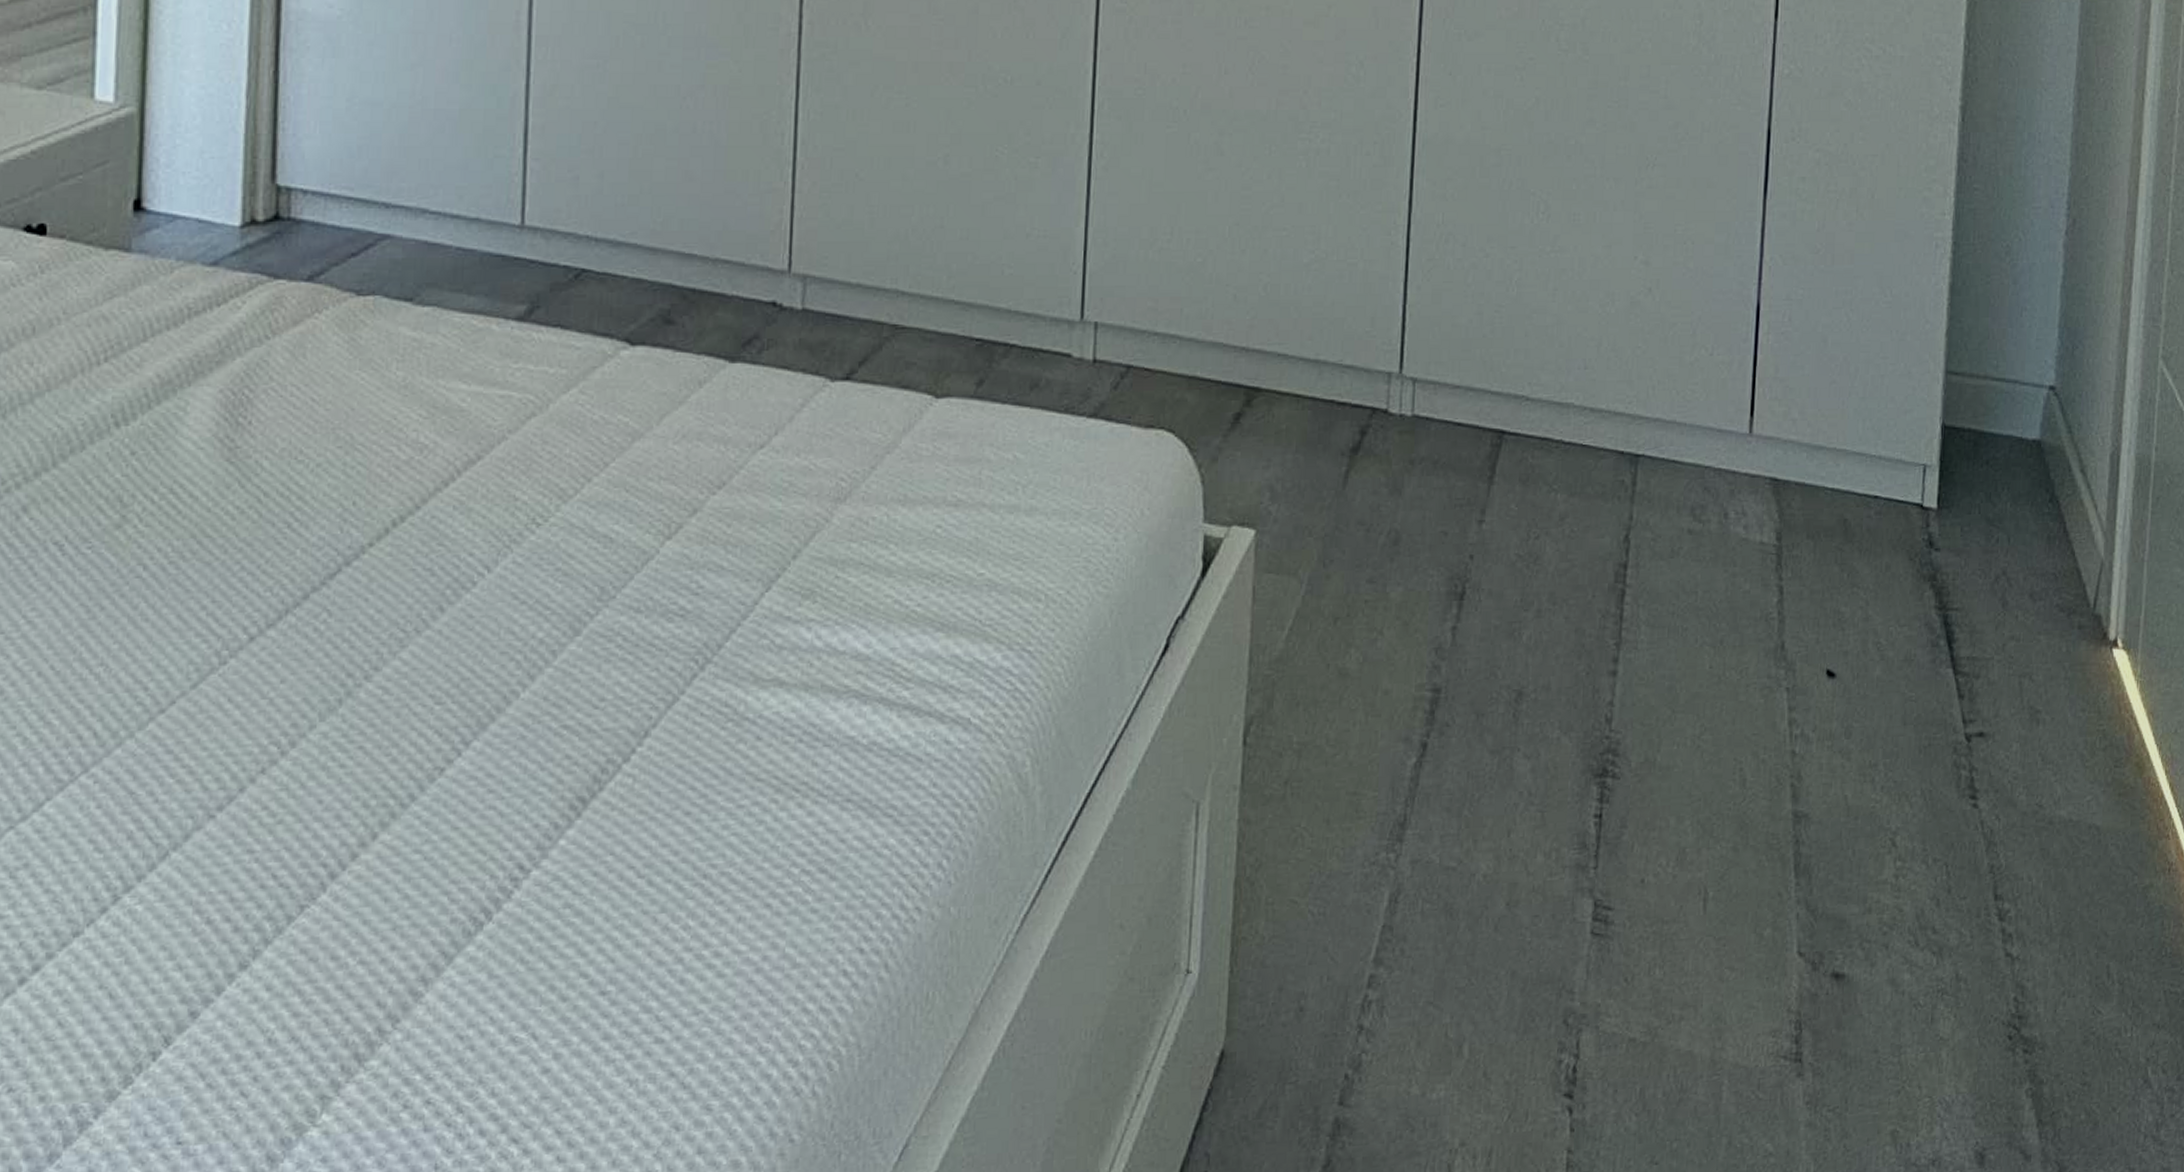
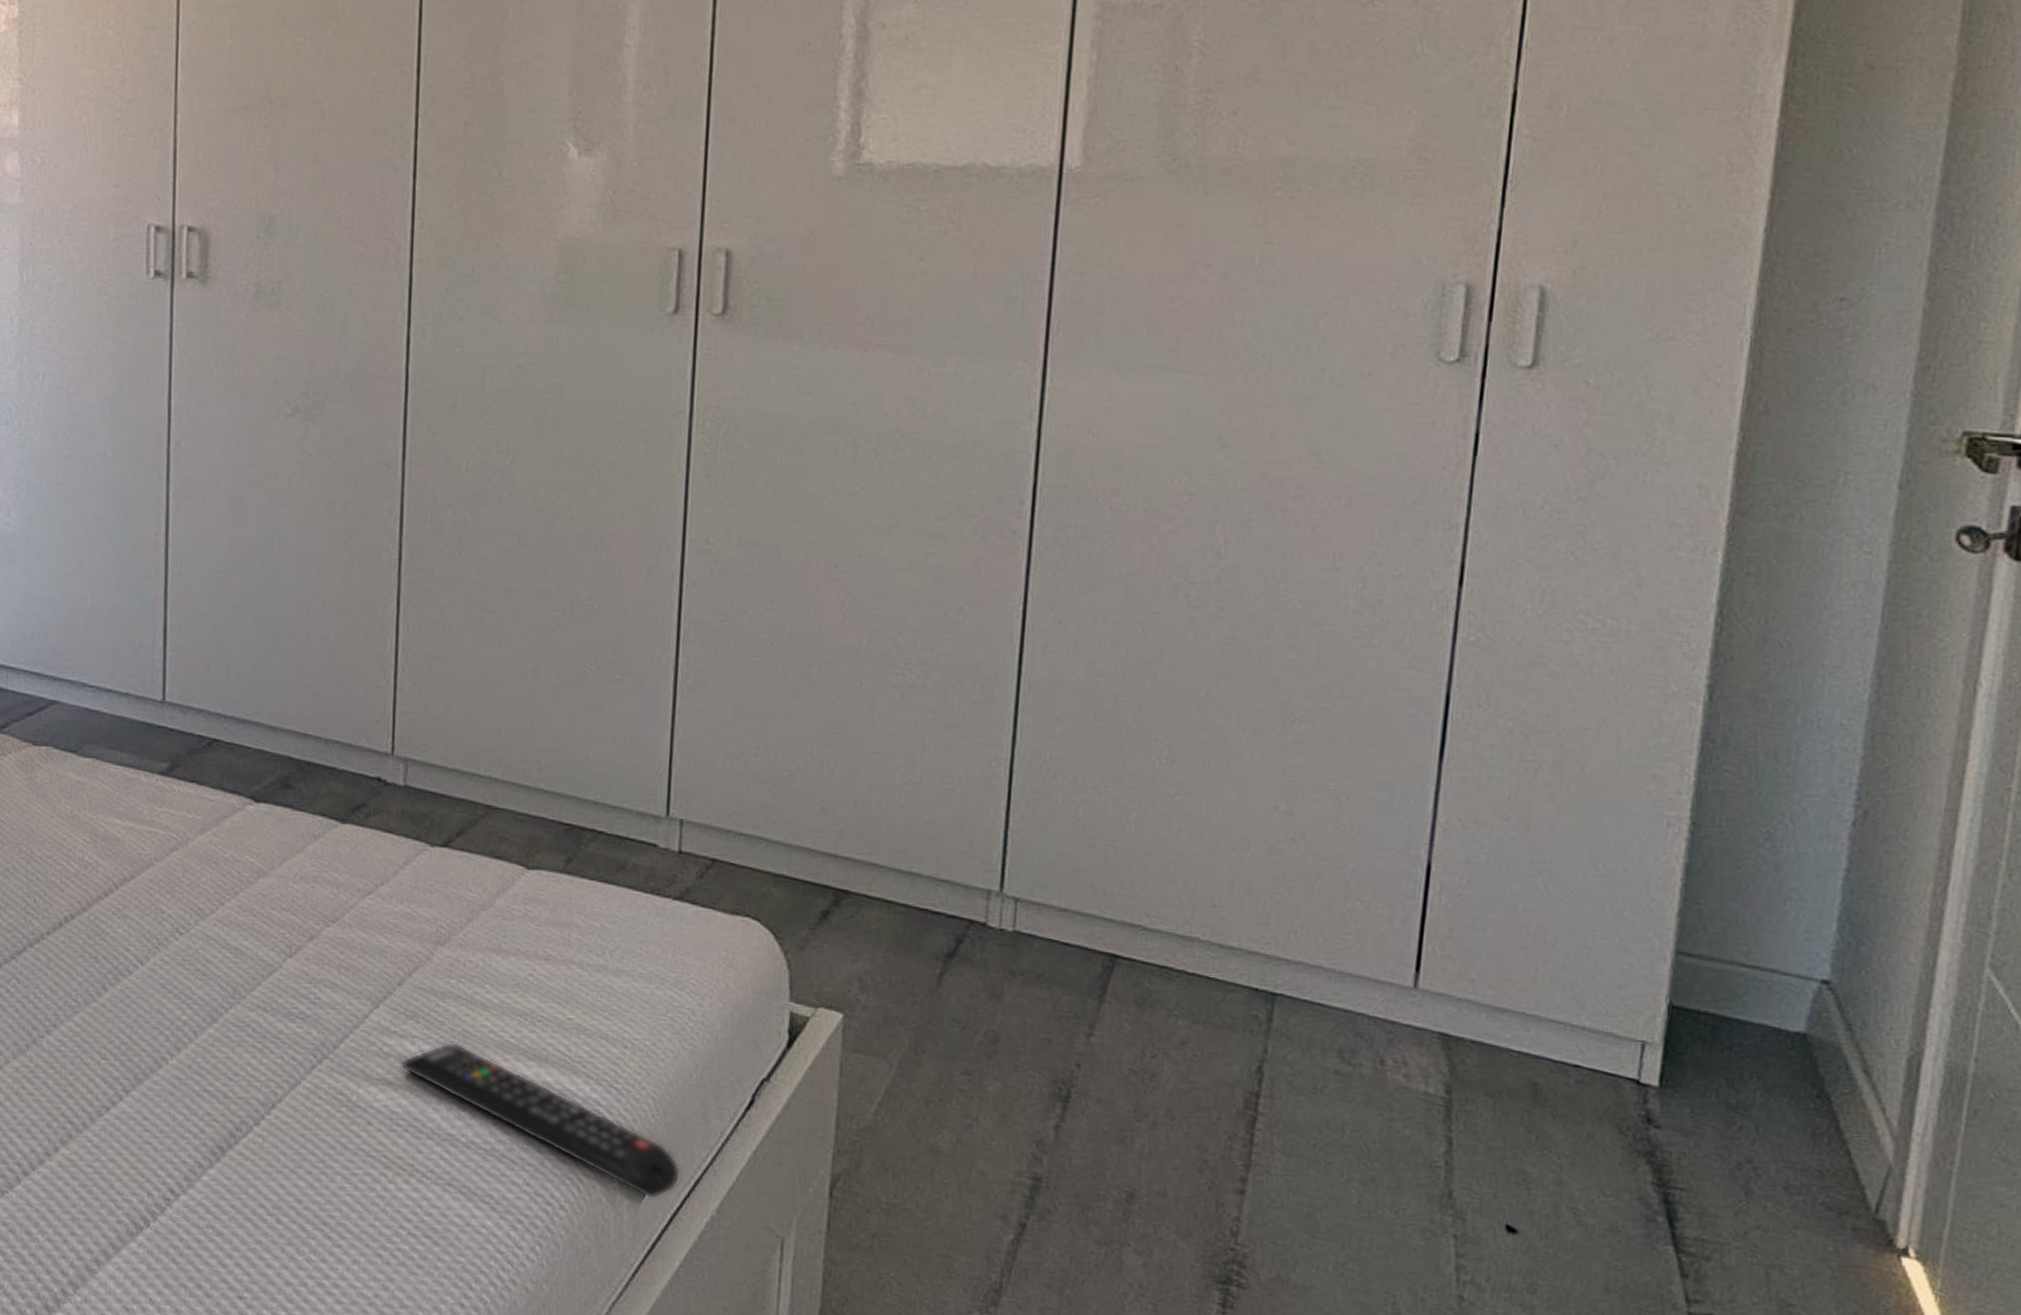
remote control: none [794,621,1096,781] -> present [400,1042,681,1200]

